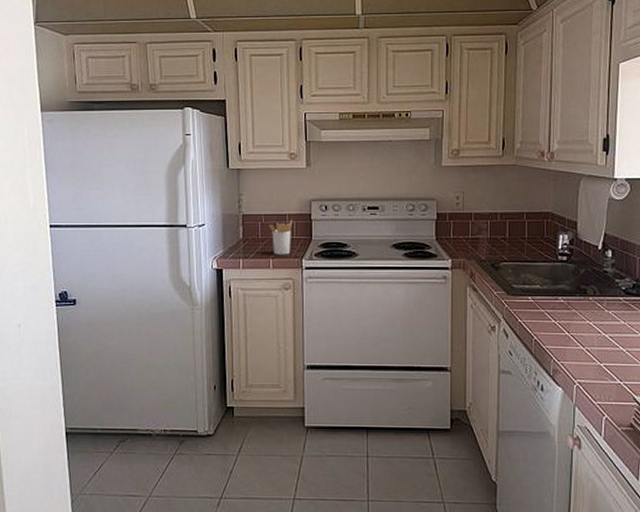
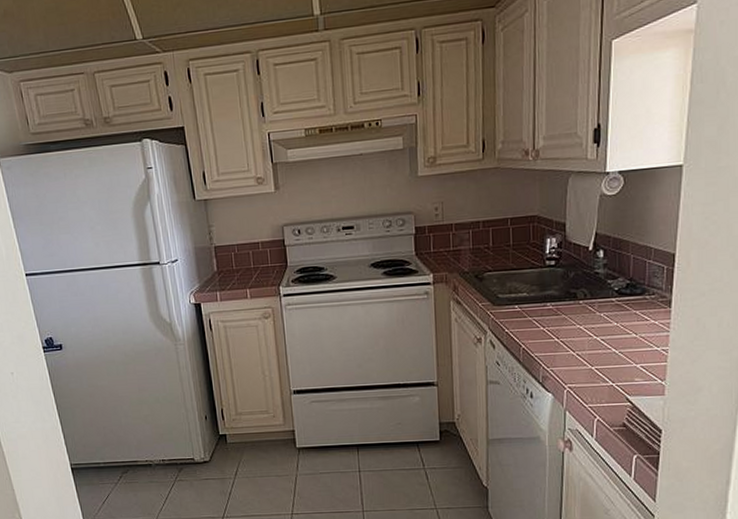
utensil holder: present [269,220,293,255] -> none [243,247,267,285]

